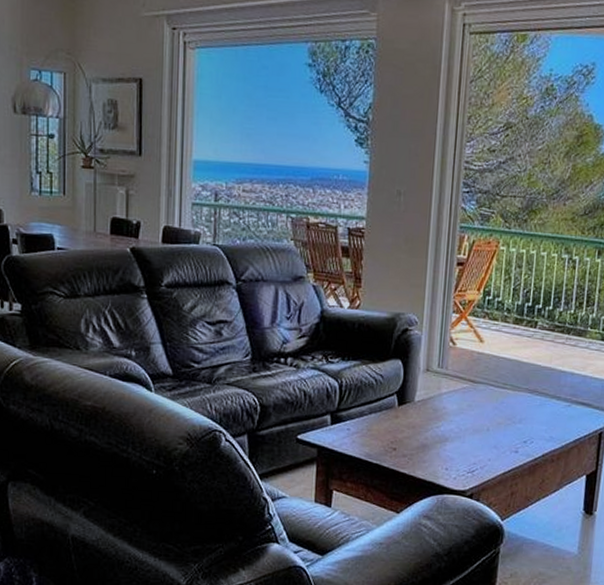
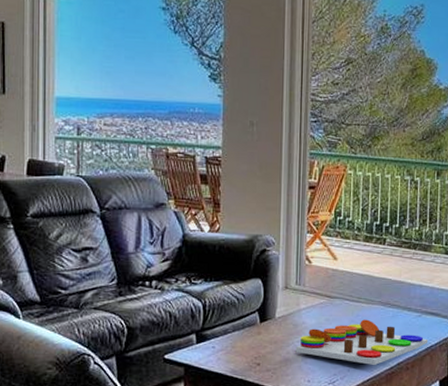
board game: none [434,407,577,455] -> present [295,319,429,365]

